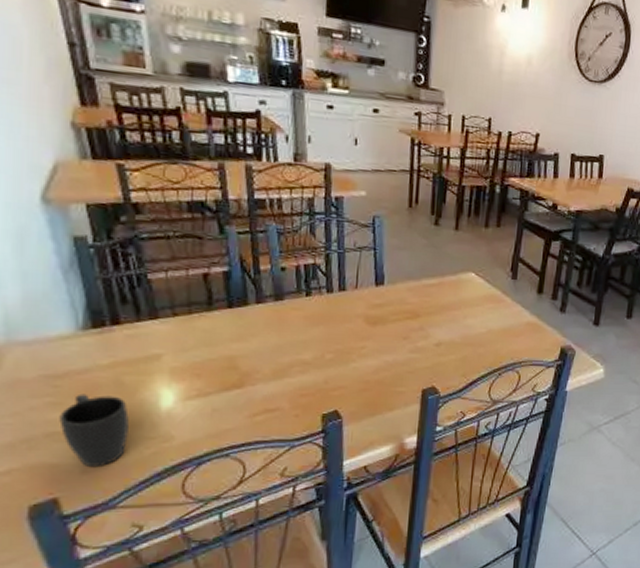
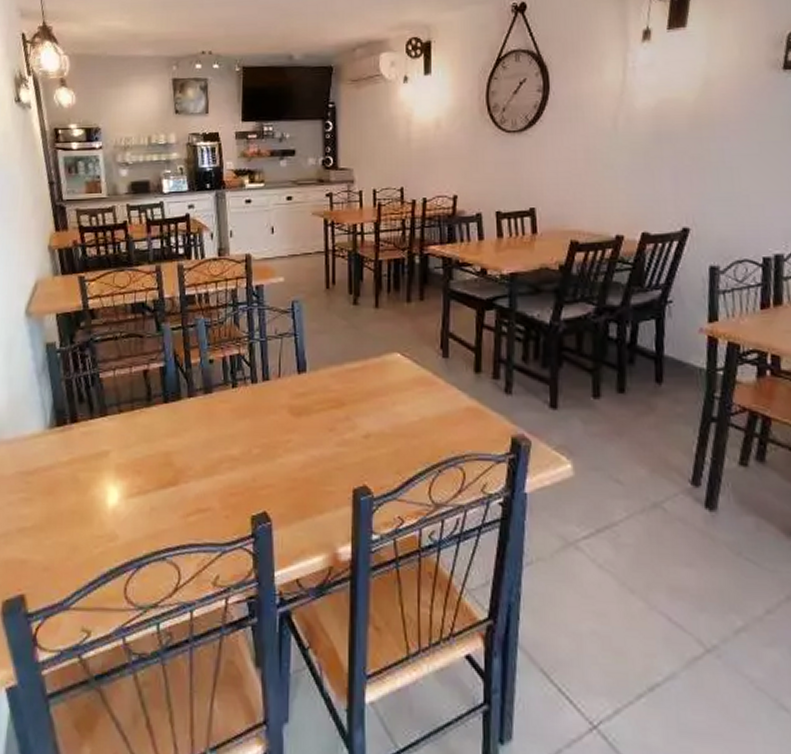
mug: present [59,393,129,468] -> none [29,490,82,565]

